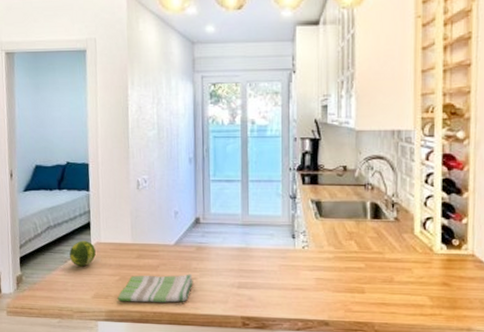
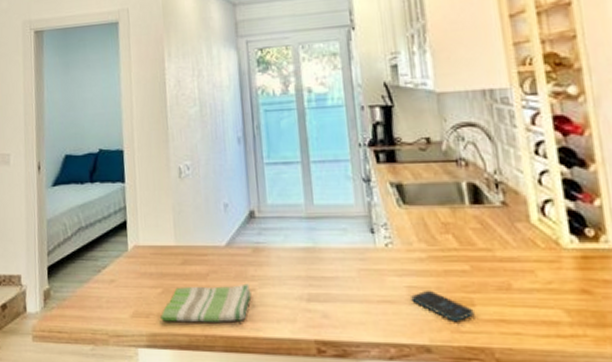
fruit: present [69,241,96,267] -> none [103,244,134,277]
smartphone: none [318,281,364,304] -> present [411,289,474,321]

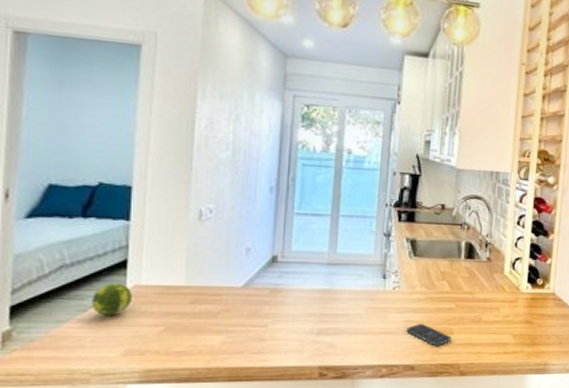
fruit: none [103,244,134,277] -> present [92,283,132,316]
dish towel: present [161,283,252,323] -> none [159,320,263,358]

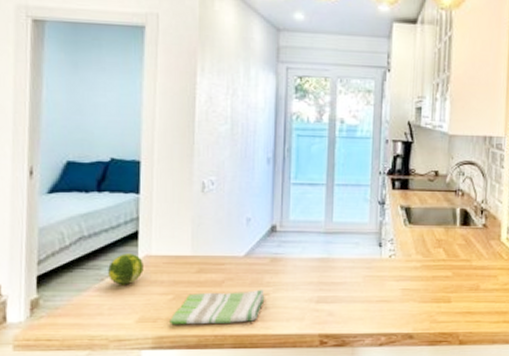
dish towel: none [159,320,263,358] -> present [169,289,265,325]
smartphone: present [406,323,452,346] -> none [404,291,450,314]

